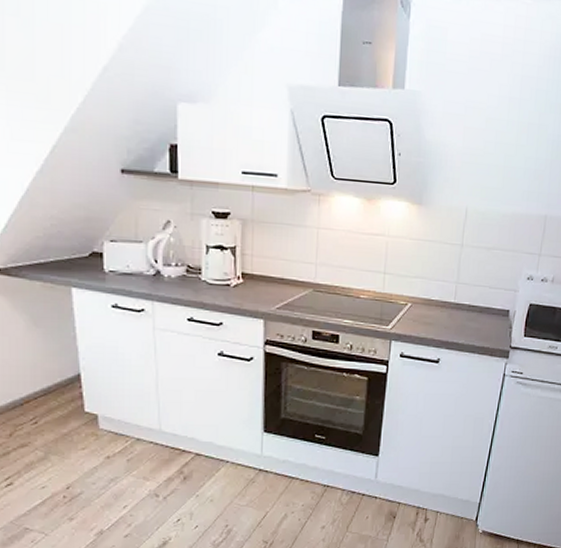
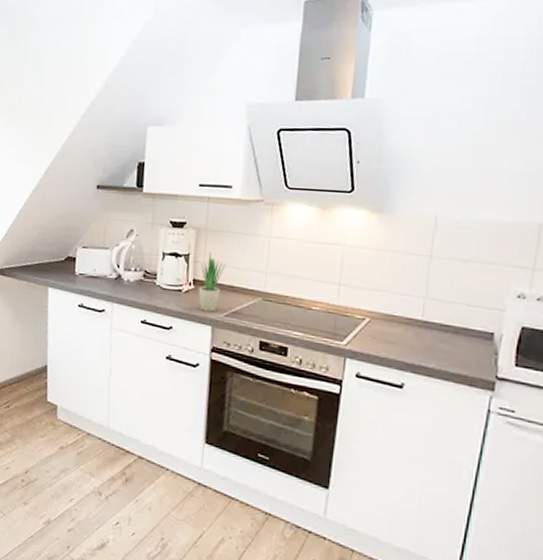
potted plant: none [248,244,274,306] -> present [198,252,225,312]

